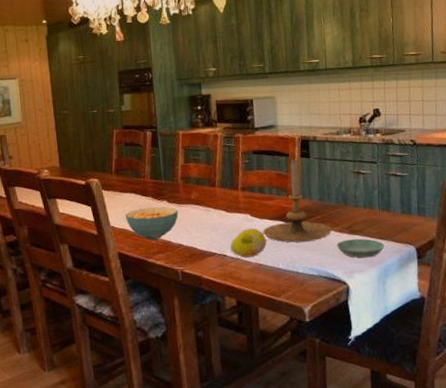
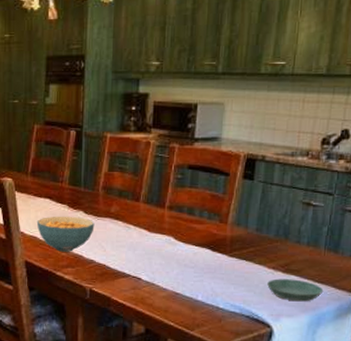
fruit: present [230,228,268,258] -> none [146,252,189,284]
candle holder: present [263,159,332,243] -> none [186,180,265,275]

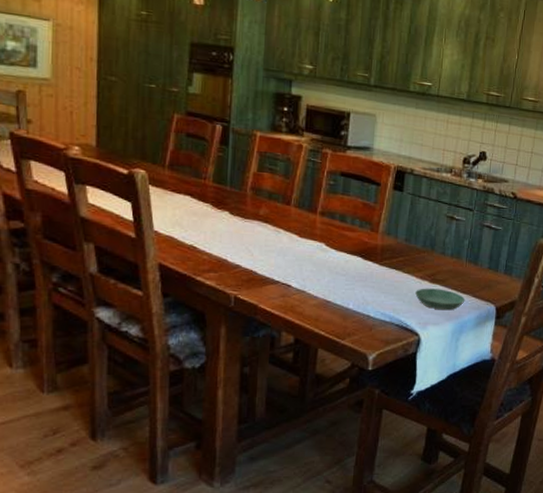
cereal bowl: present [36,216,95,252] -> none [174,215,241,255]

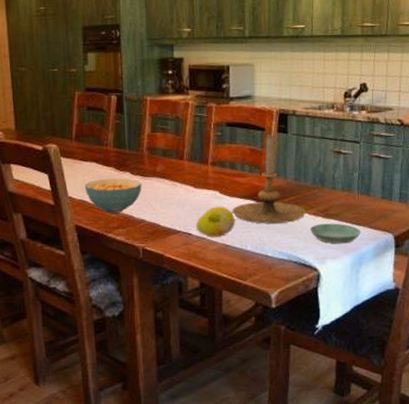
cereal bowl: none [174,215,241,255] -> present [84,178,142,214]
fruit: none [297,259,341,292] -> present [196,206,236,237]
candle holder: none [337,190,413,284] -> present [232,134,306,224]

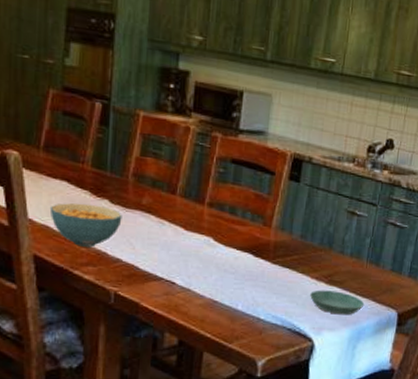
fruit: present [196,206,236,237] -> none [181,254,229,291]
candle holder: present [232,134,306,224] -> none [226,180,308,285]

